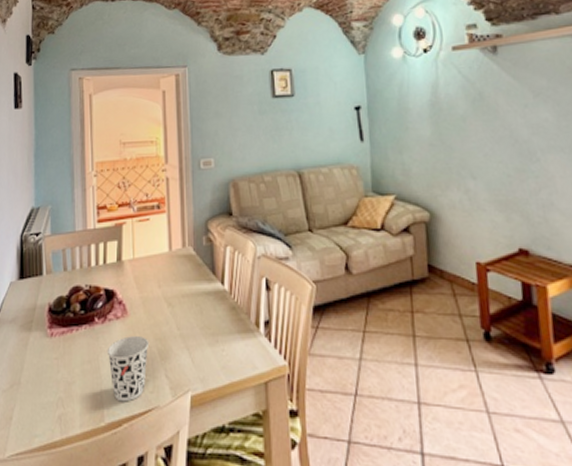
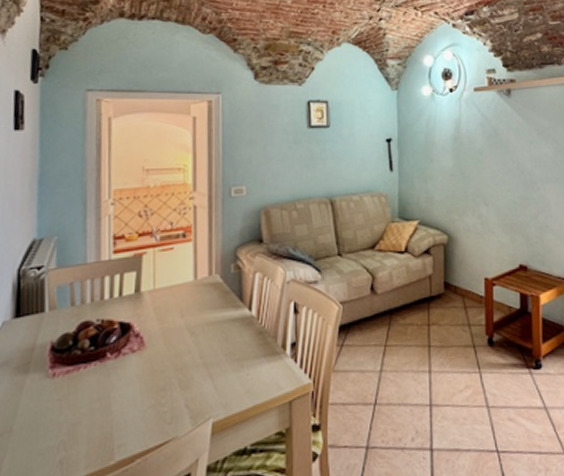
cup: present [107,336,150,402] -> none [119,368,169,437]

